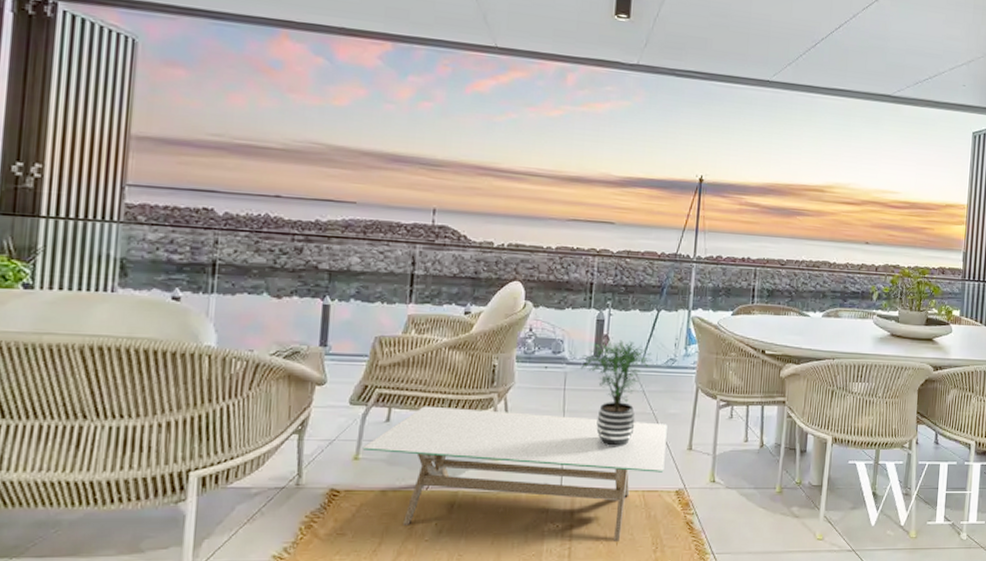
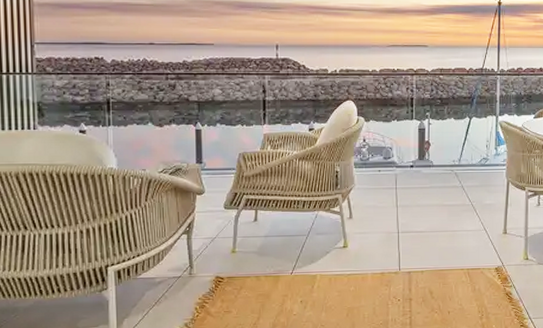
coffee table: present [362,406,667,541] -> none [237,207,485,311]
potted plant: present [580,340,653,448] -> none [407,145,468,234]

